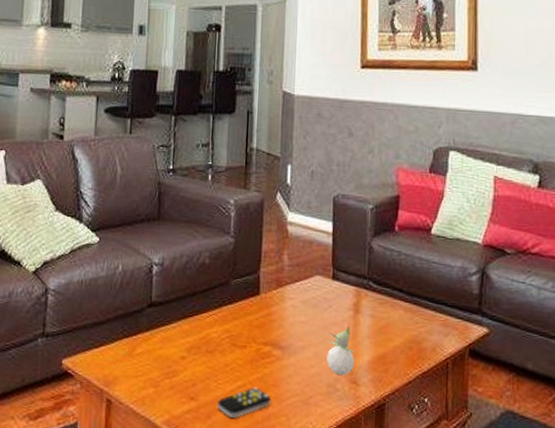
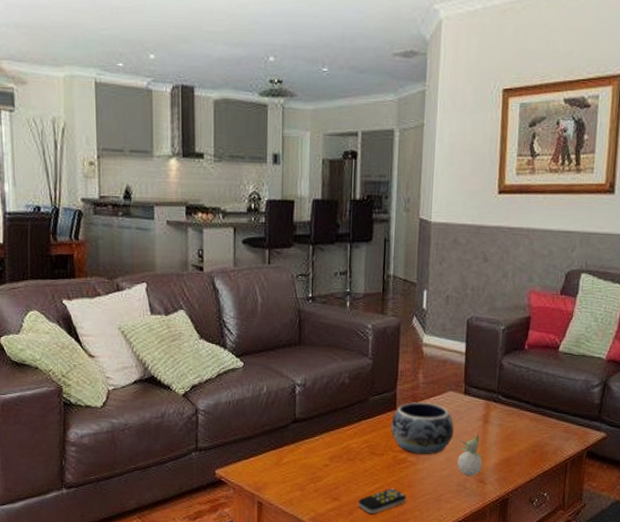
decorative bowl: none [254,287,322,348] -> present [391,402,454,455]

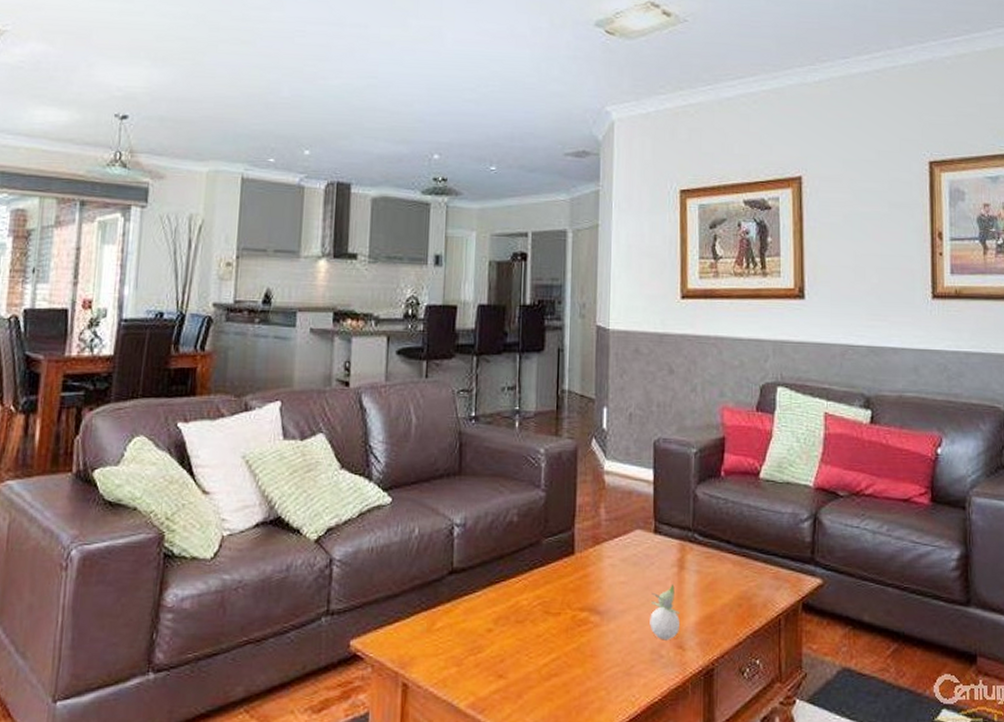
remote control: present [357,488,407,514] -> none [528,659,589,695]
decorative bowl: present [391,402,454,455] -> none [569,544,644,613]

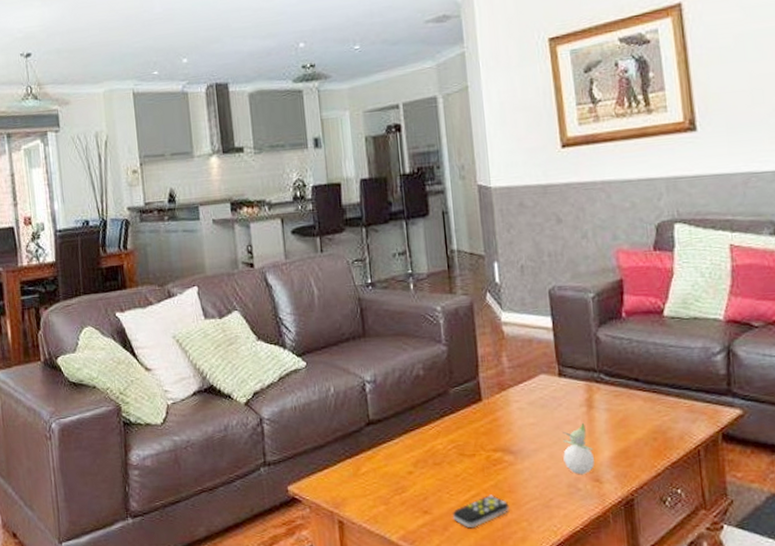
remote control: none [528,659,589,695] -> present [451,495,510,527]

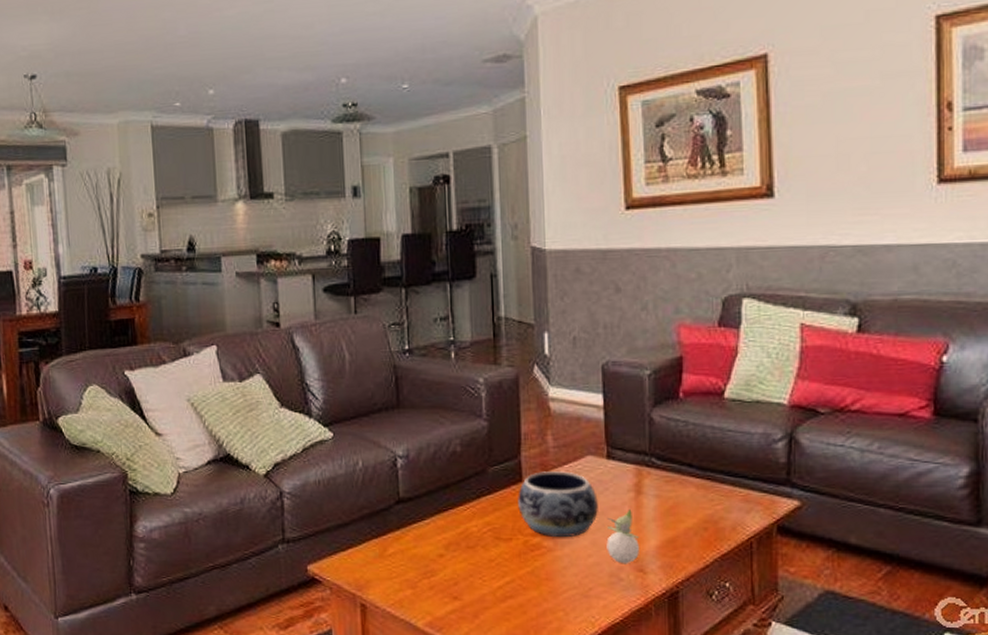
remote control: present [451,495,510,527] -> none [483,582,546,616]
decorative bowl: none [478,390,554,452] -> present [518,471,598,538]

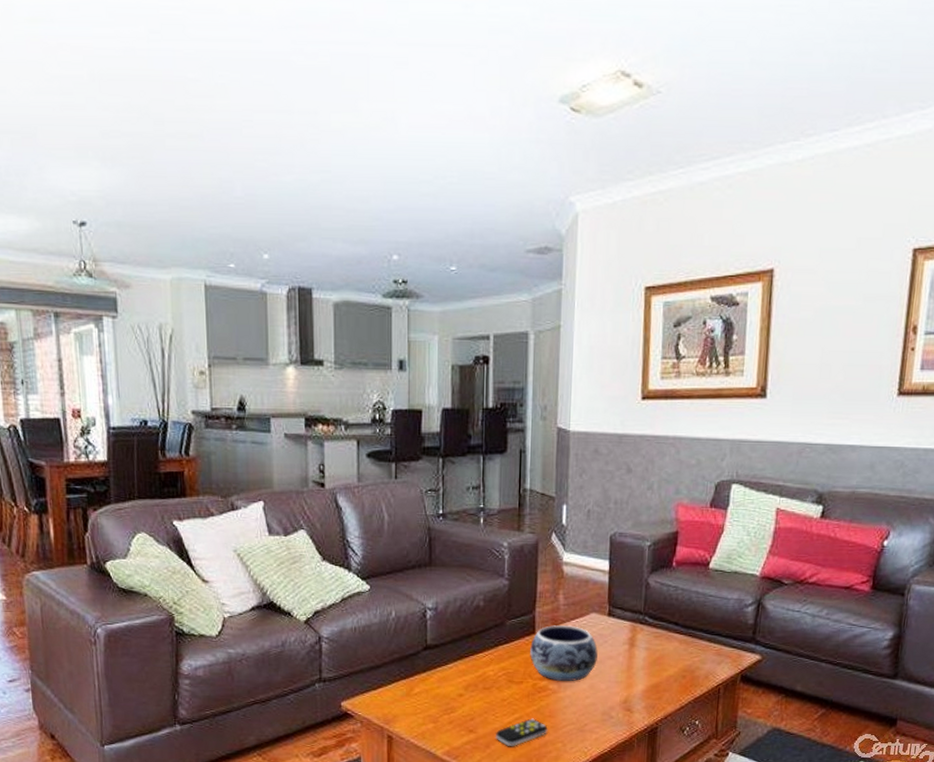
remote control: none [483,582,546,616] -> present [495,718,548,746]
flower: present [606,508,639,564] -> none [602,658,629,705]

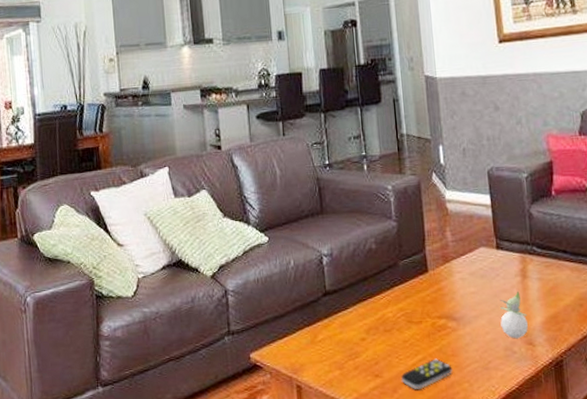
decorative bowl: present [530,625,598,682] -> none [425,261,492,319]
flower: none [602,658,629,705] -> present [500,291,528,339]

